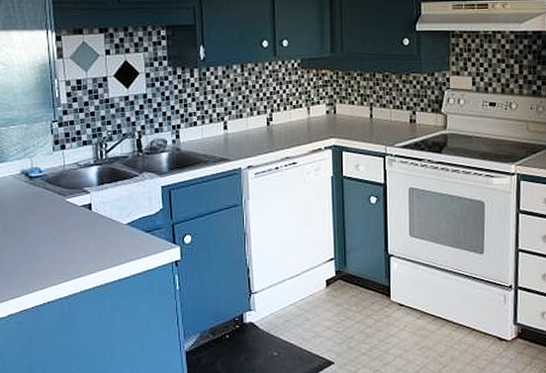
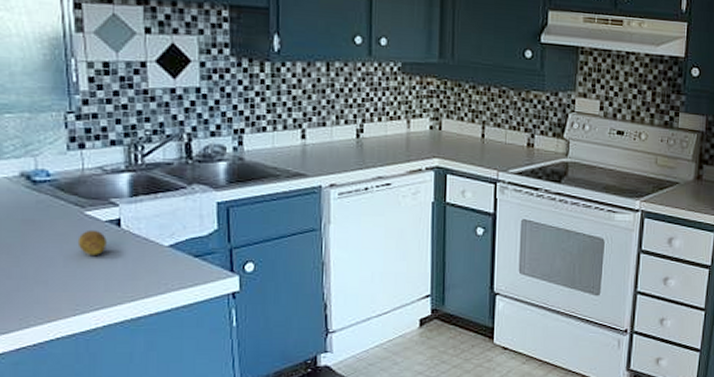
fruit: none [61,213,82,234] -> present [77,229,107,255]

